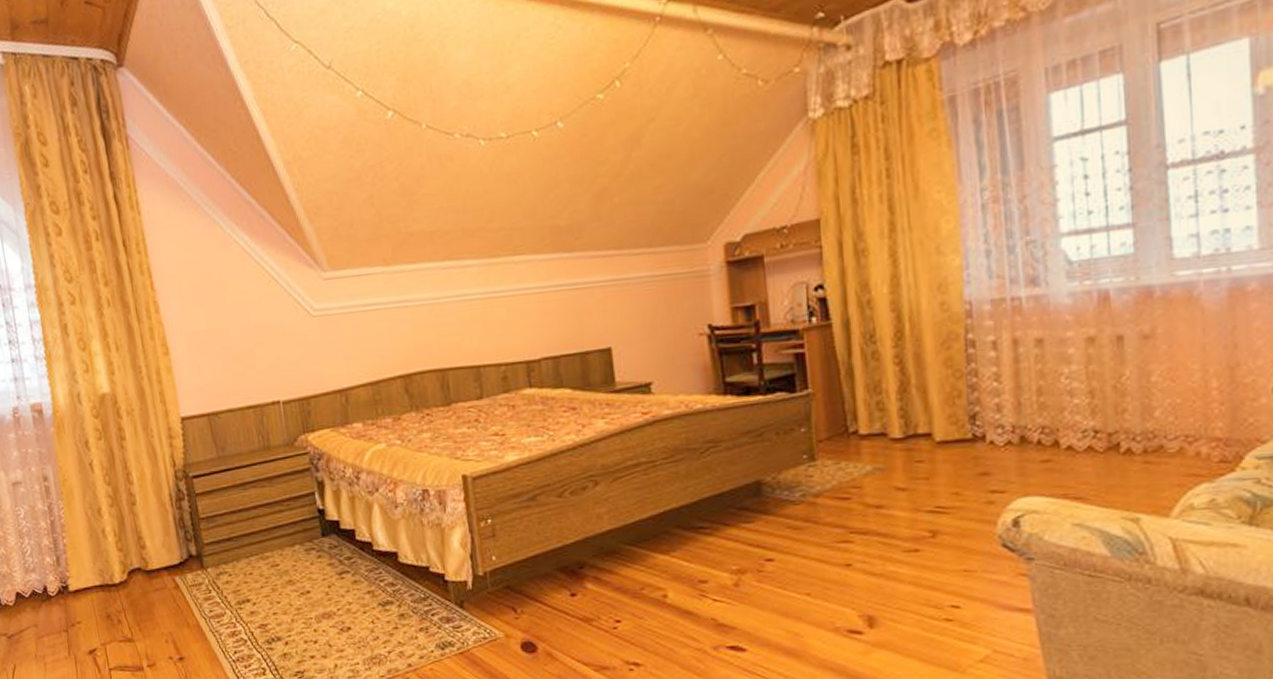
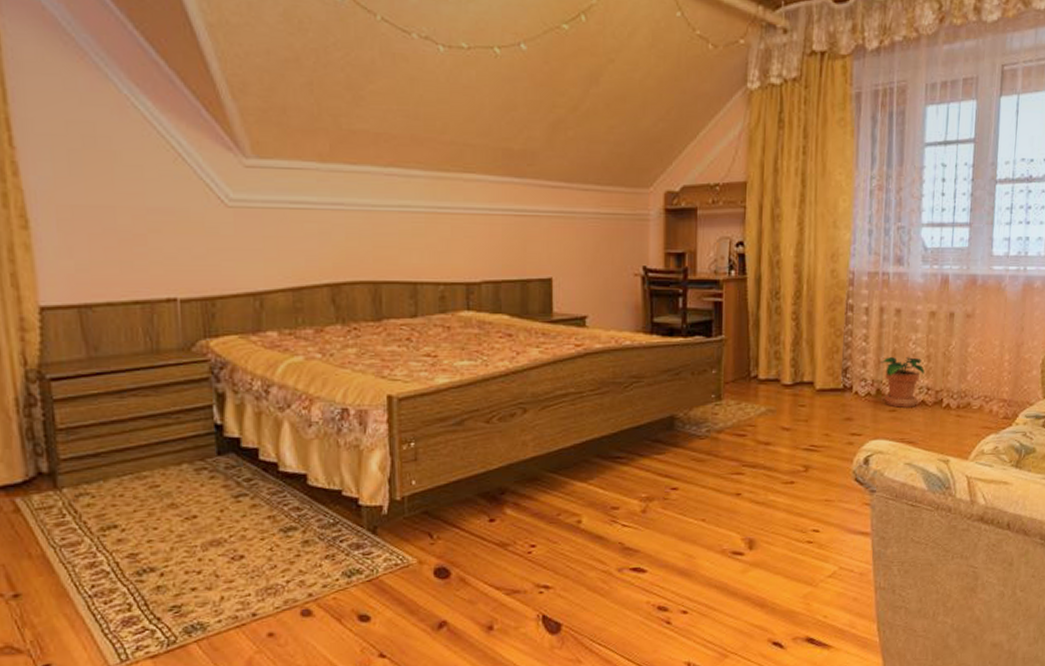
potted plant: none [1020,394,1088,457] -> present [880,356,925,408]

